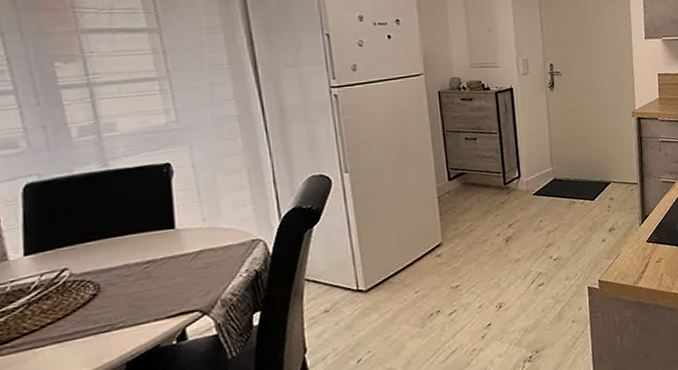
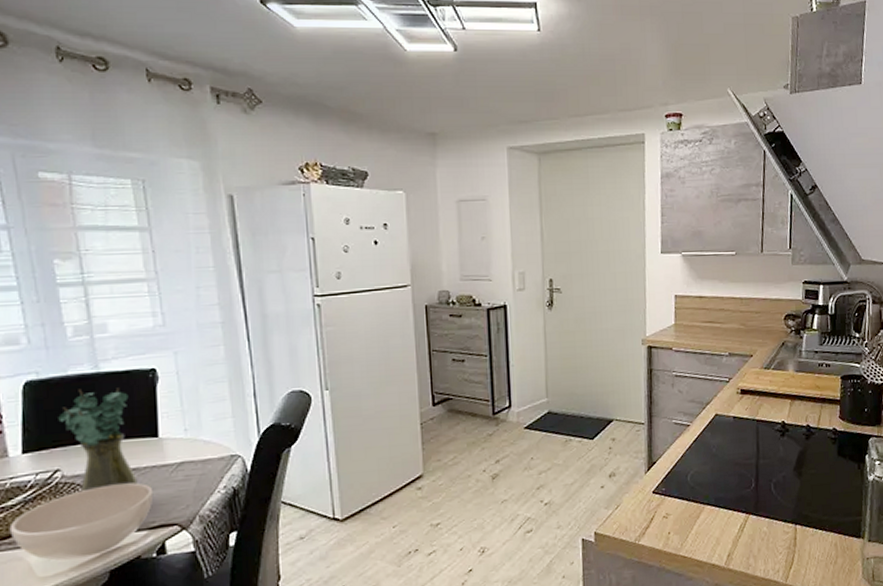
bowl: none [11,274,172,361] -> present [9,482,154,562]
vase: none [64,184,154,288] -> present [58,388,138,492]

